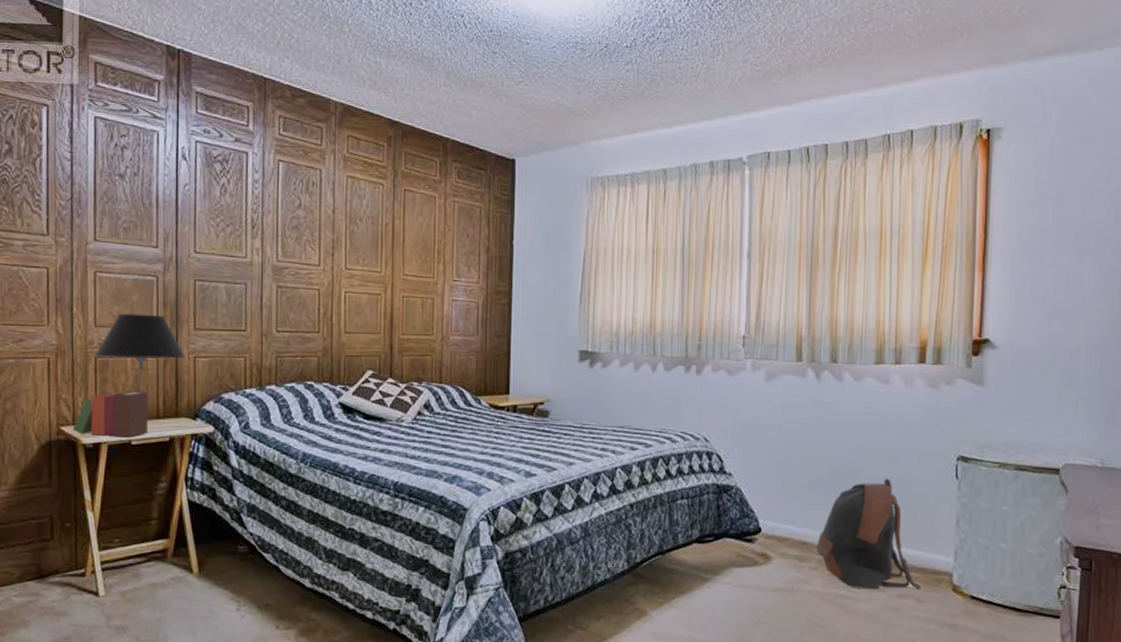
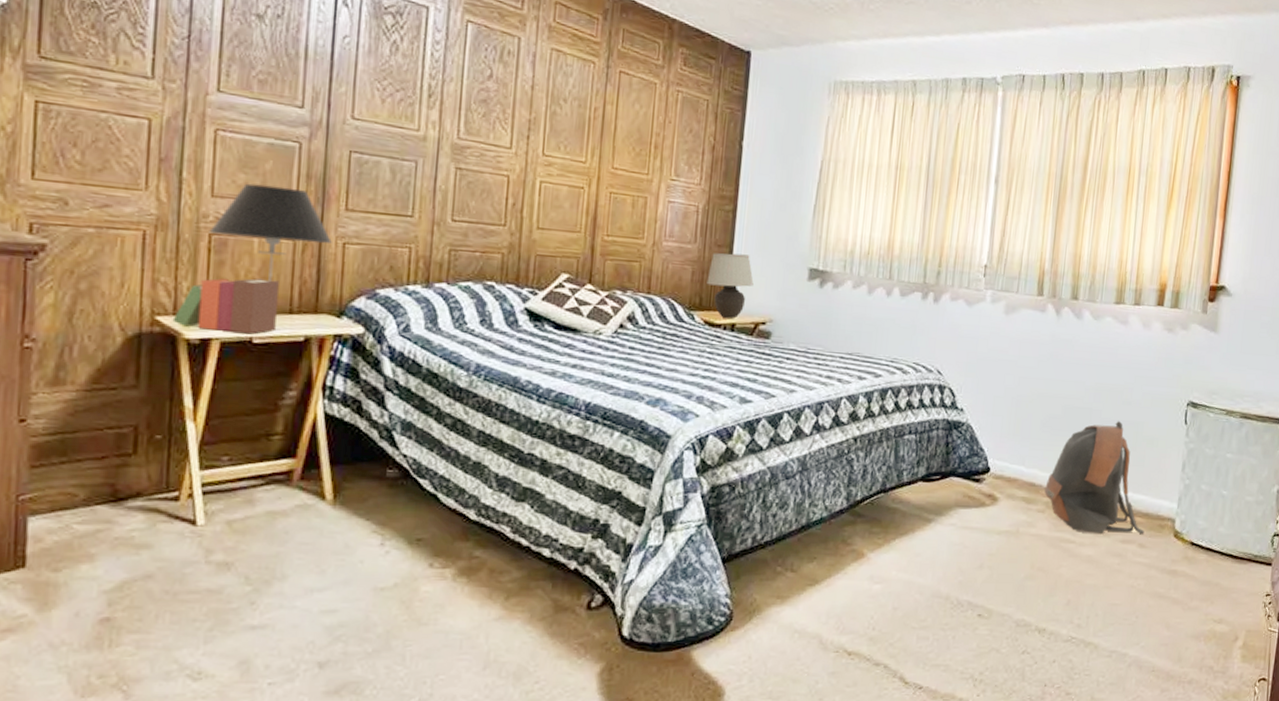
table lamp: none [490,342,531,402] -> present [706,253,754,320]

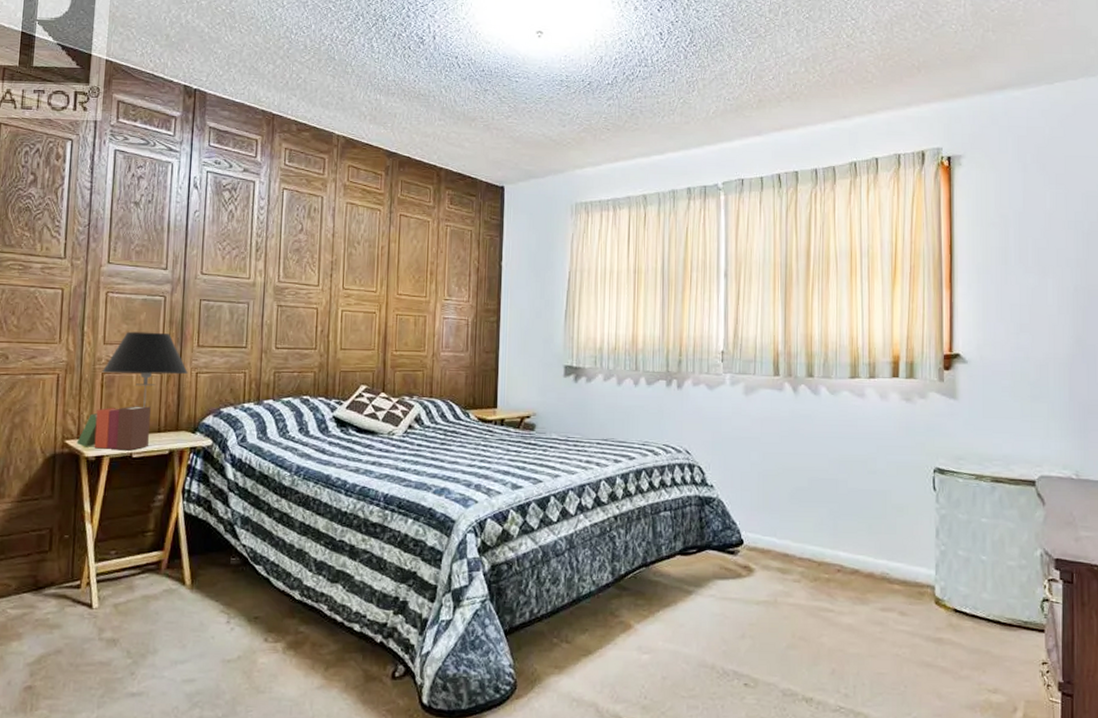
table lamp: present [706,253,754,320] -> none [478,358,518,415]
backpack: present [1044,421,1145,535] -> none [799,490,904,603]

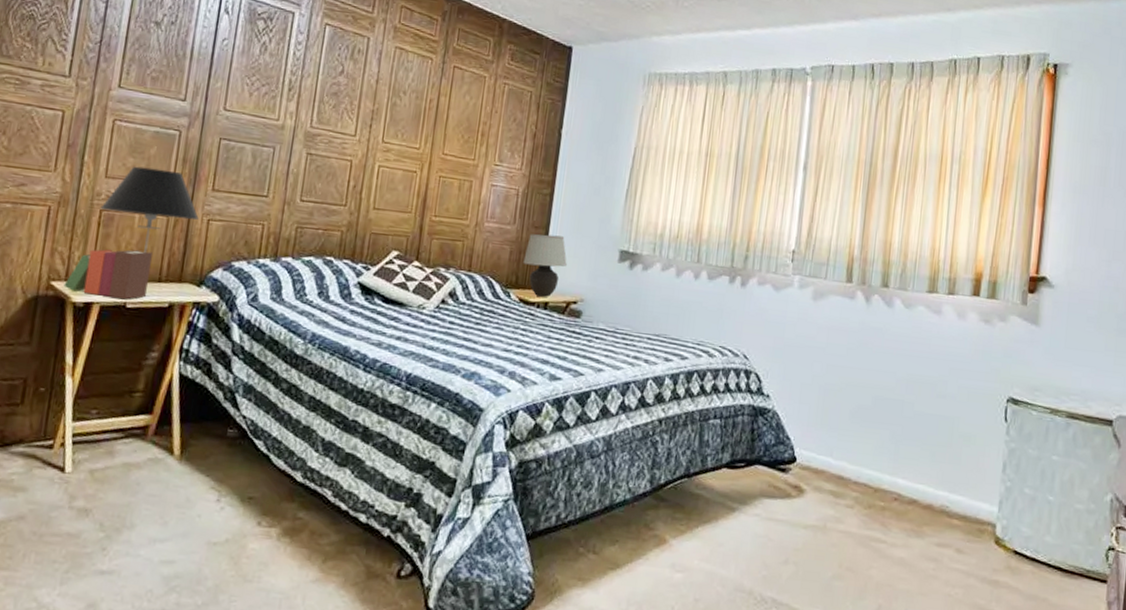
table lamp: none [478,358,518,415] -> present [523,234,567,298]

